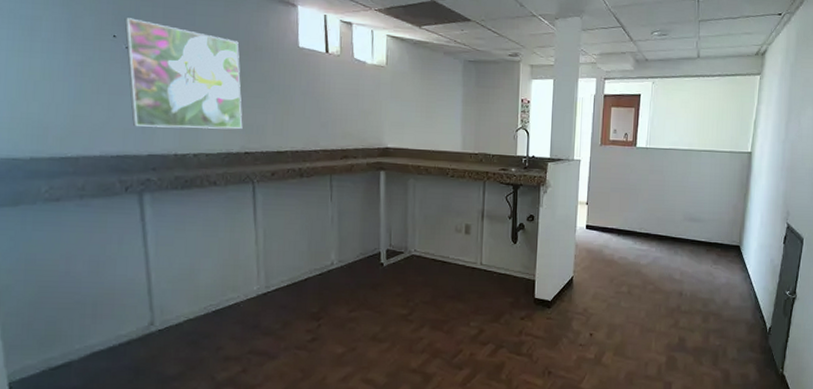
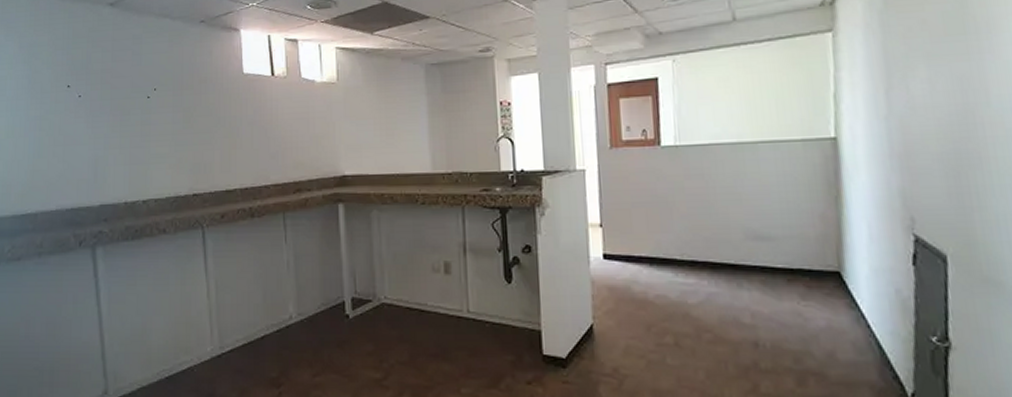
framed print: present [124,18,243,130] -> none [77,66,190,176]

